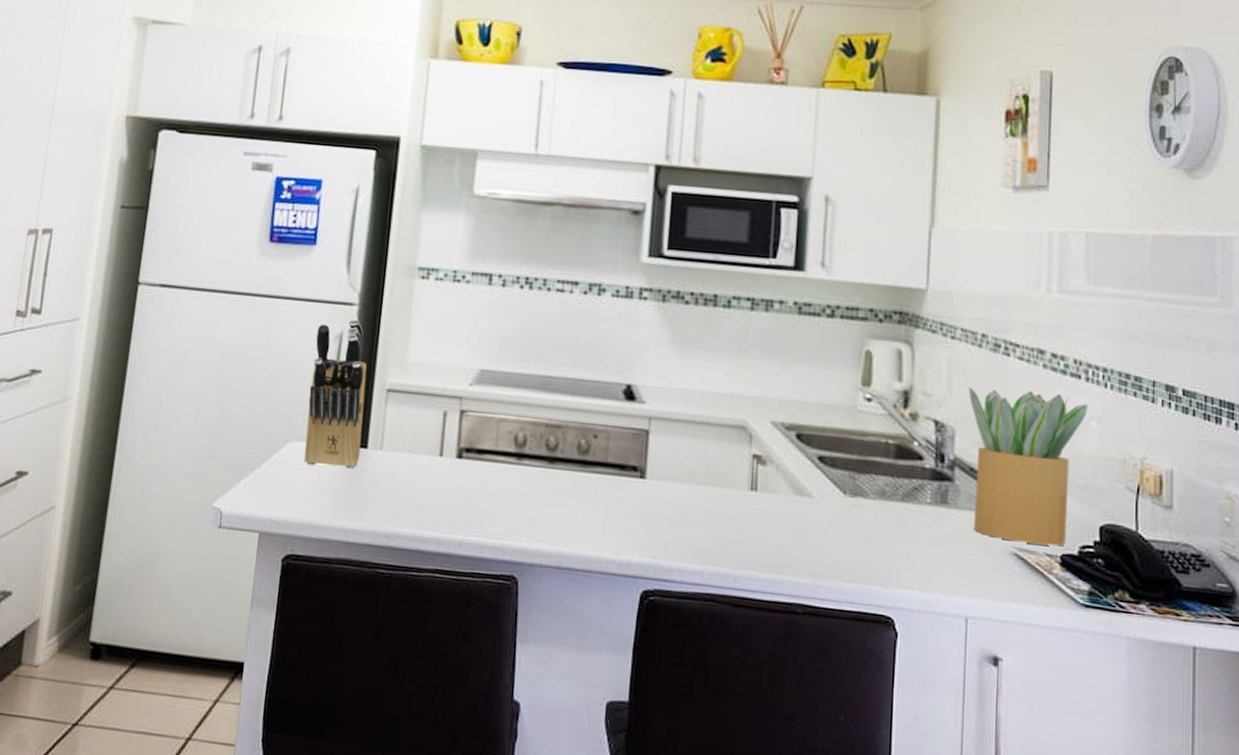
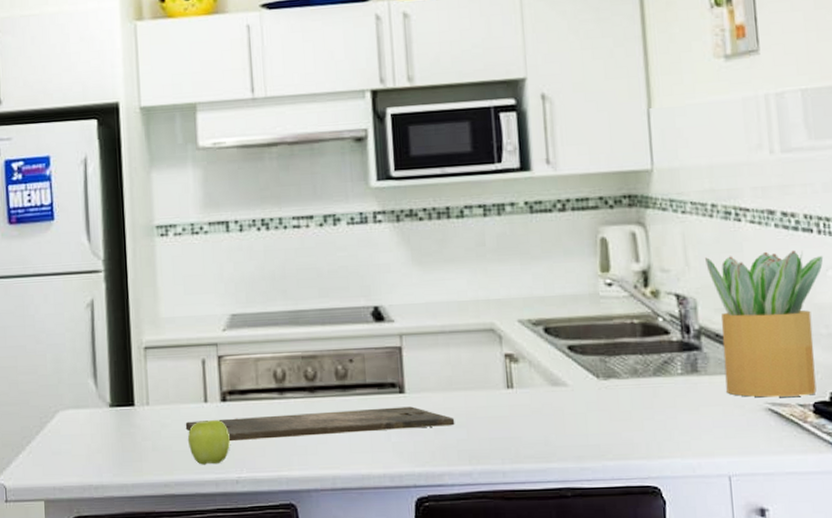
knife block: present [304,319,367,469] -> none [68,285,129,430]
cutting board: none [416,473,693,521] -> present [185,406,455,442]
apple: none [416,474,460,523] -> present [187,420,230,465]

